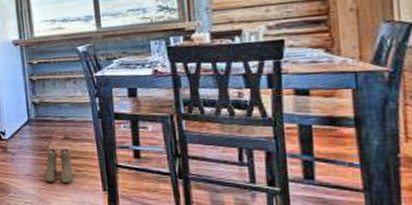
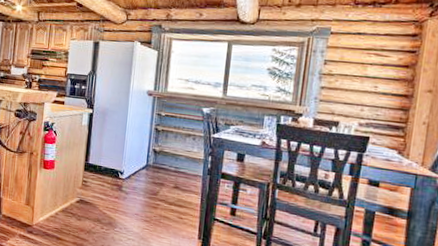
boots: present [45,149,73,184] -> none [150,194,177,228]

